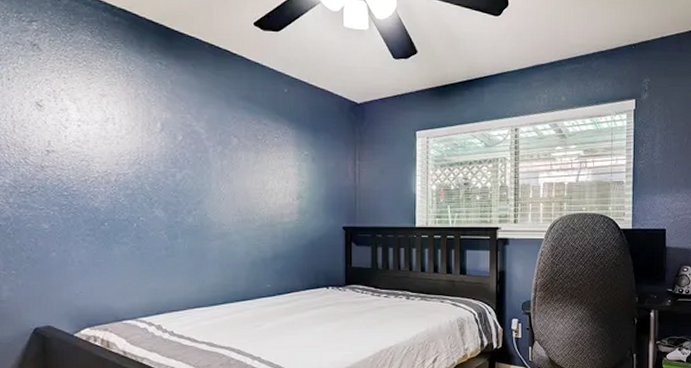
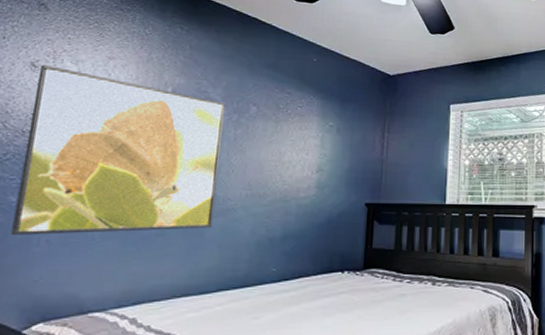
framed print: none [44,104,213,257] -> present [11,65,227,235]

